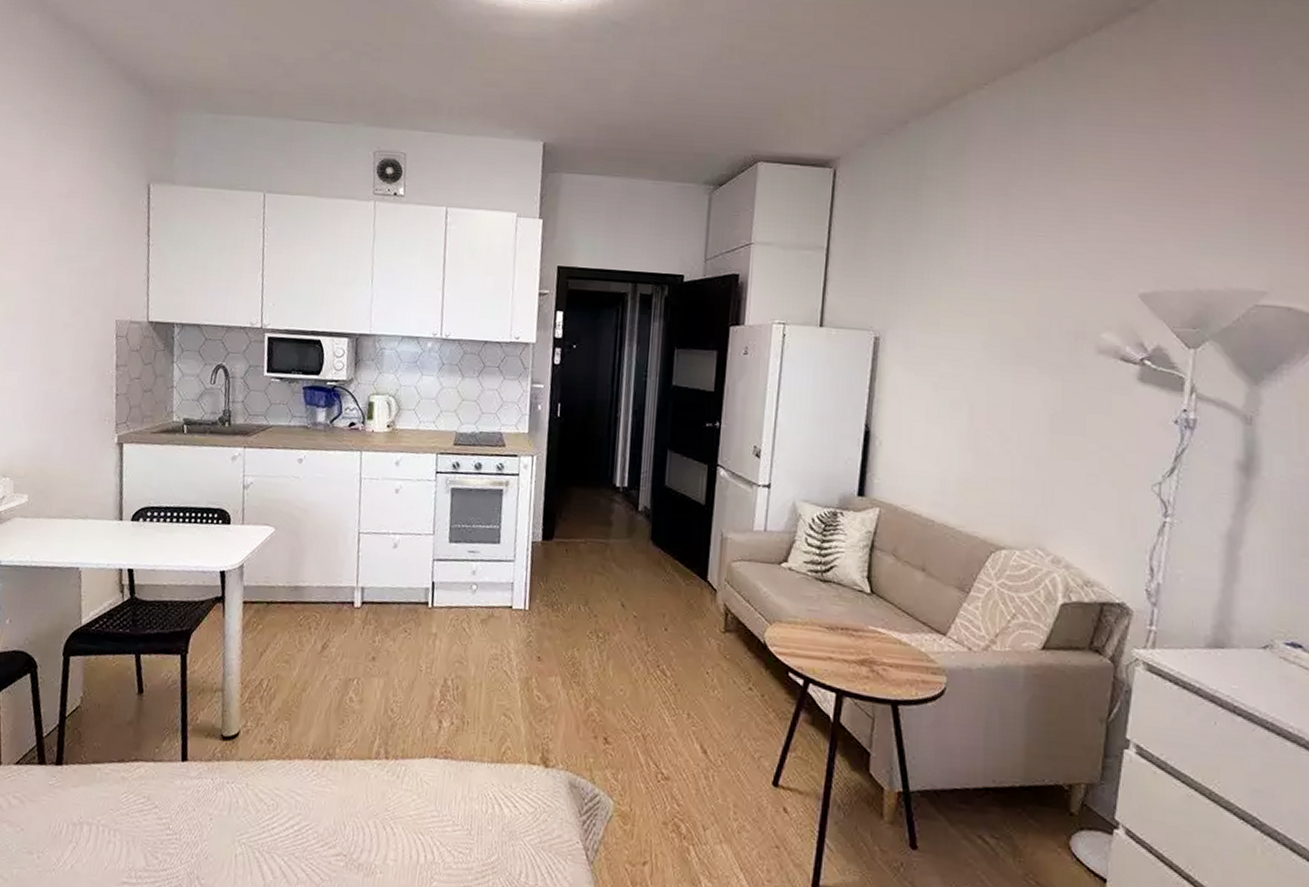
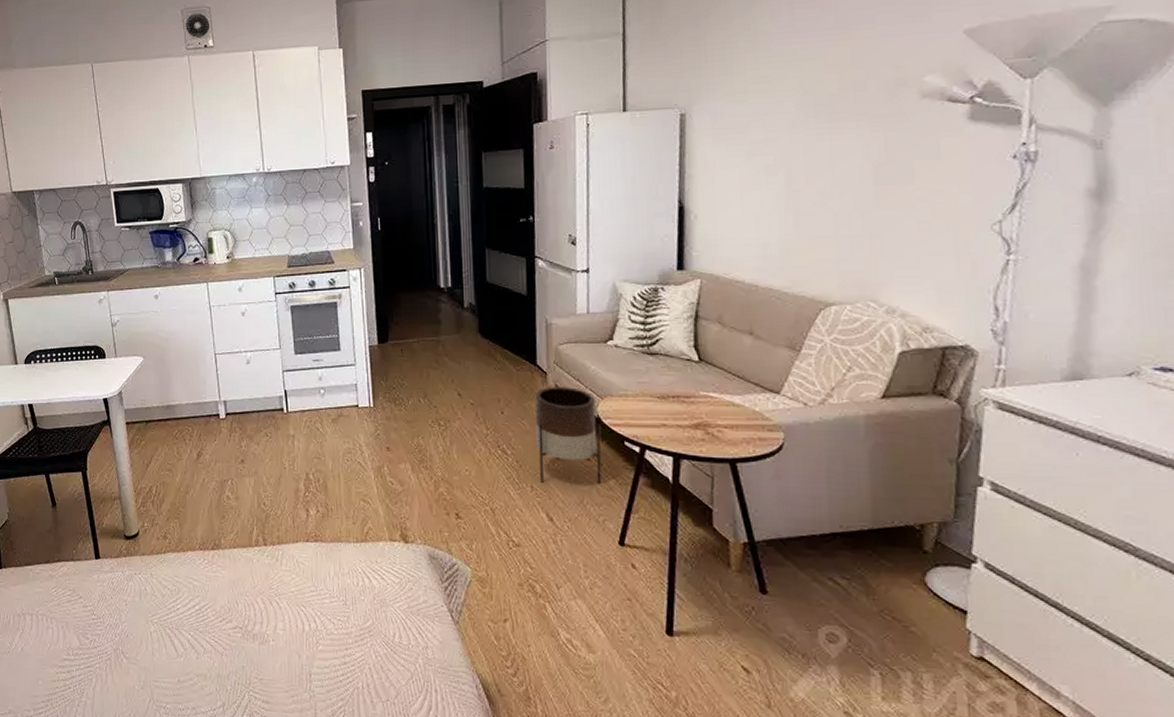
planter: none [698,606,766,717] -> present [534,387,602,485]

